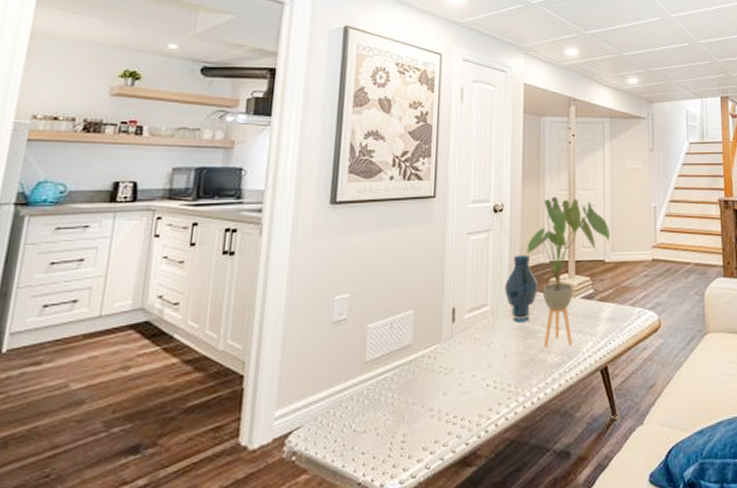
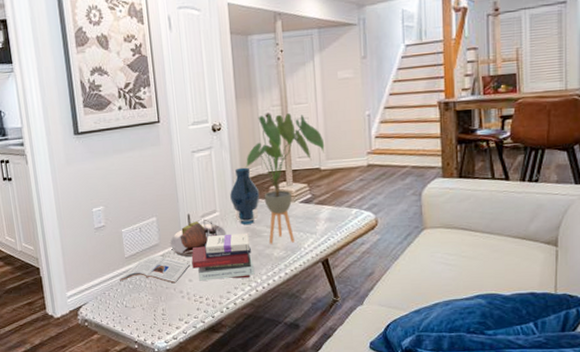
magazine: none [353,358,448,398] -> present [119,255,191,284]
serving tray: none [425,314,496,363] -> present [169,219,226,257]
books: none [449,332,525,394] -> present [191,232,255,281]

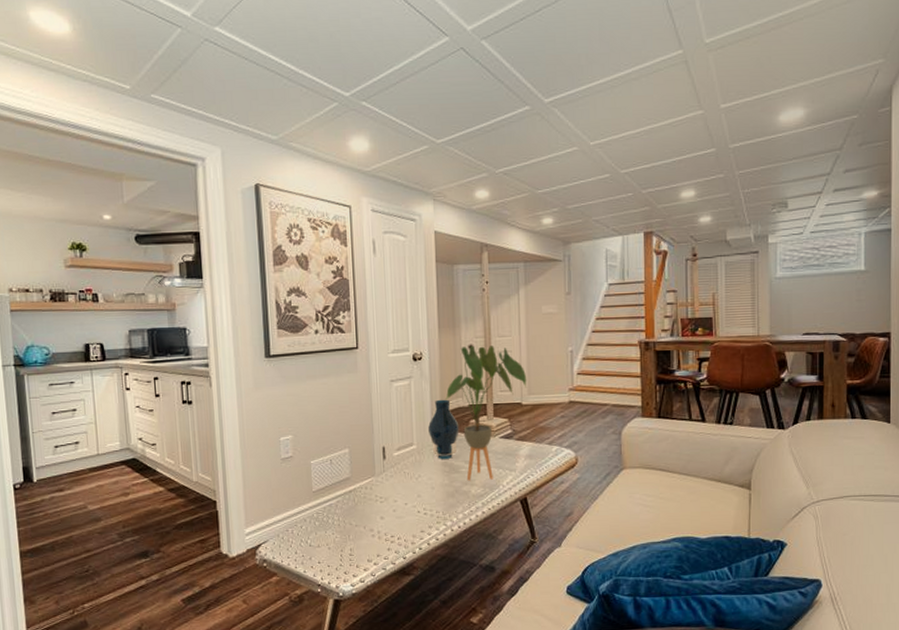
magazine: present [119,255,191,284] -> none [305,489,383,521]
serving tray: present [169,219,226,257] -> none [362,452,423,493]
books: present [191,232,255,281] -> none [384,468,451,519]

